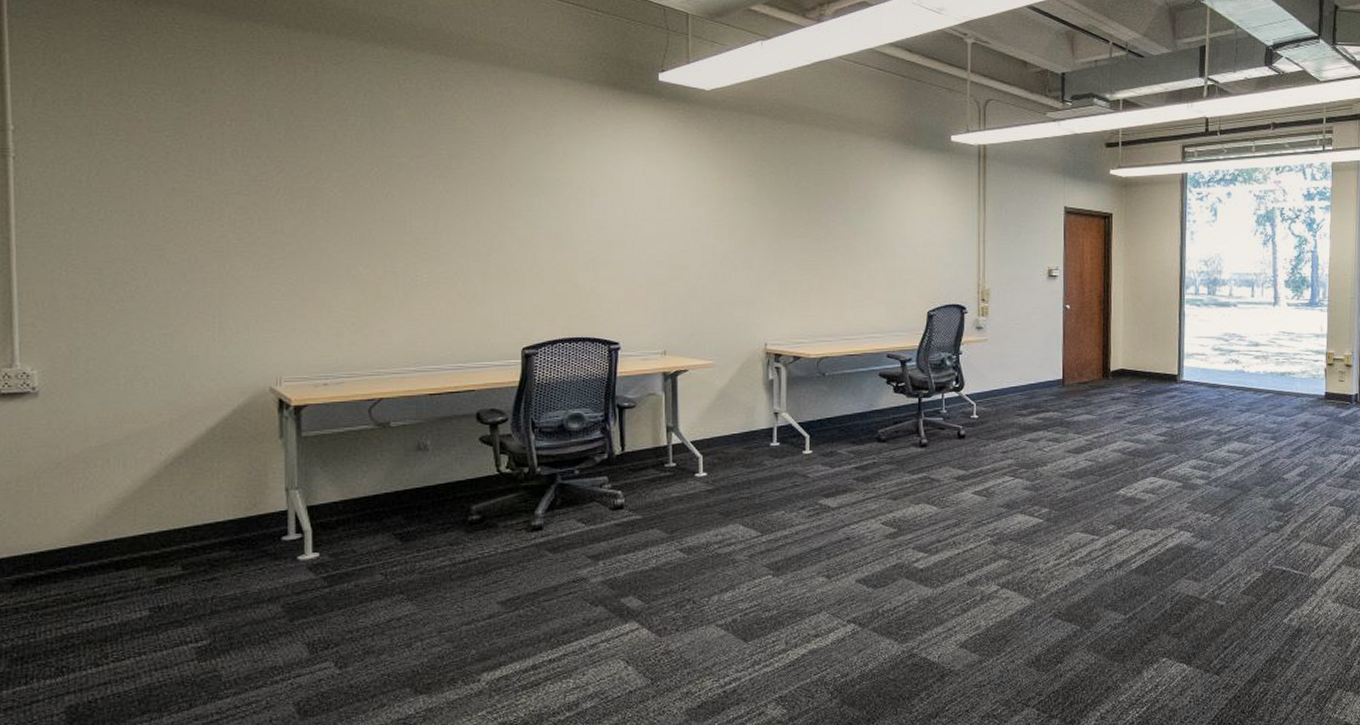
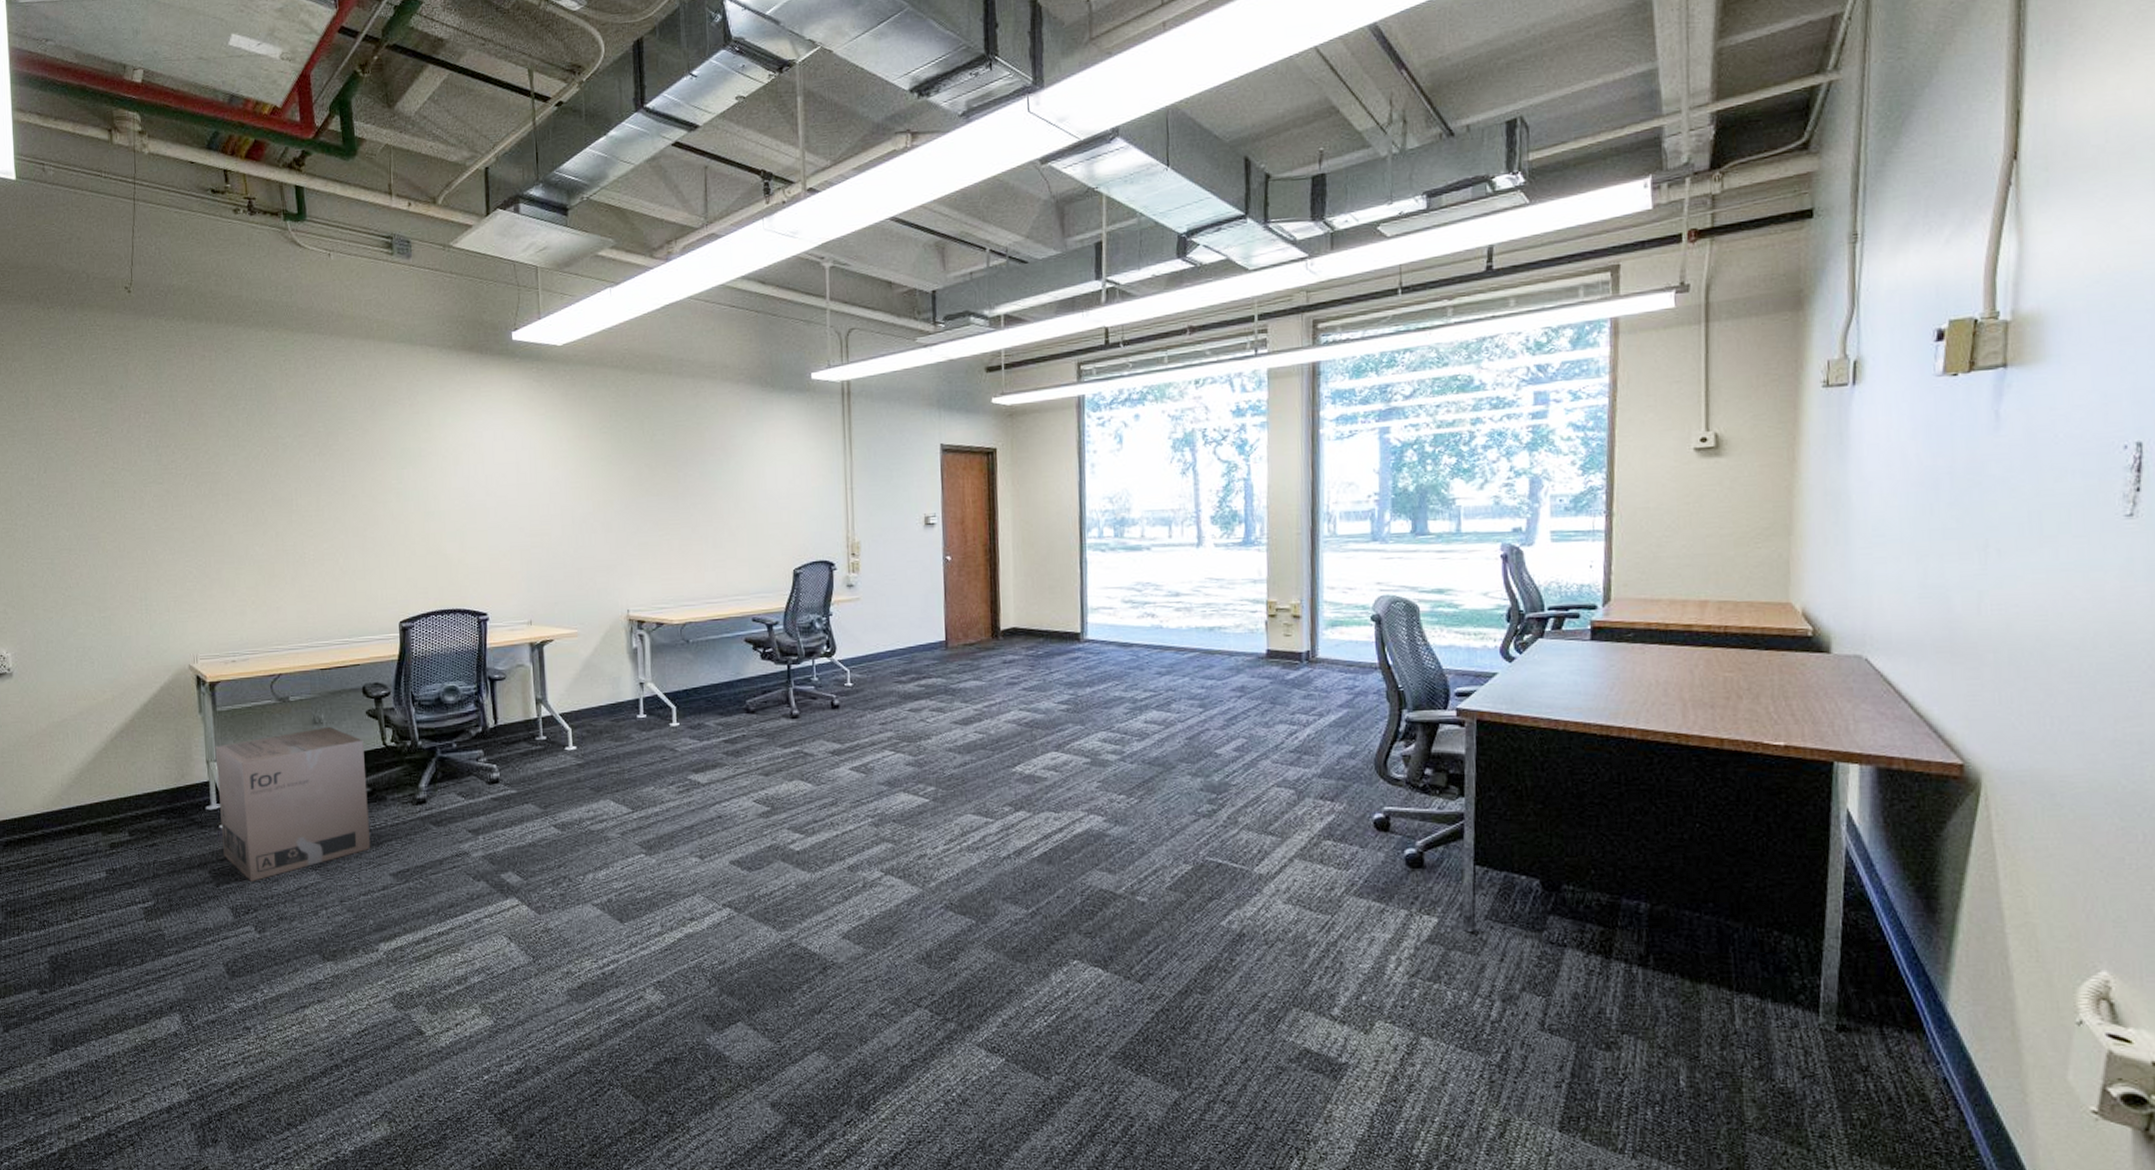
cardboard box: none [297,452,478,615] -> present [215,726,371,881]

